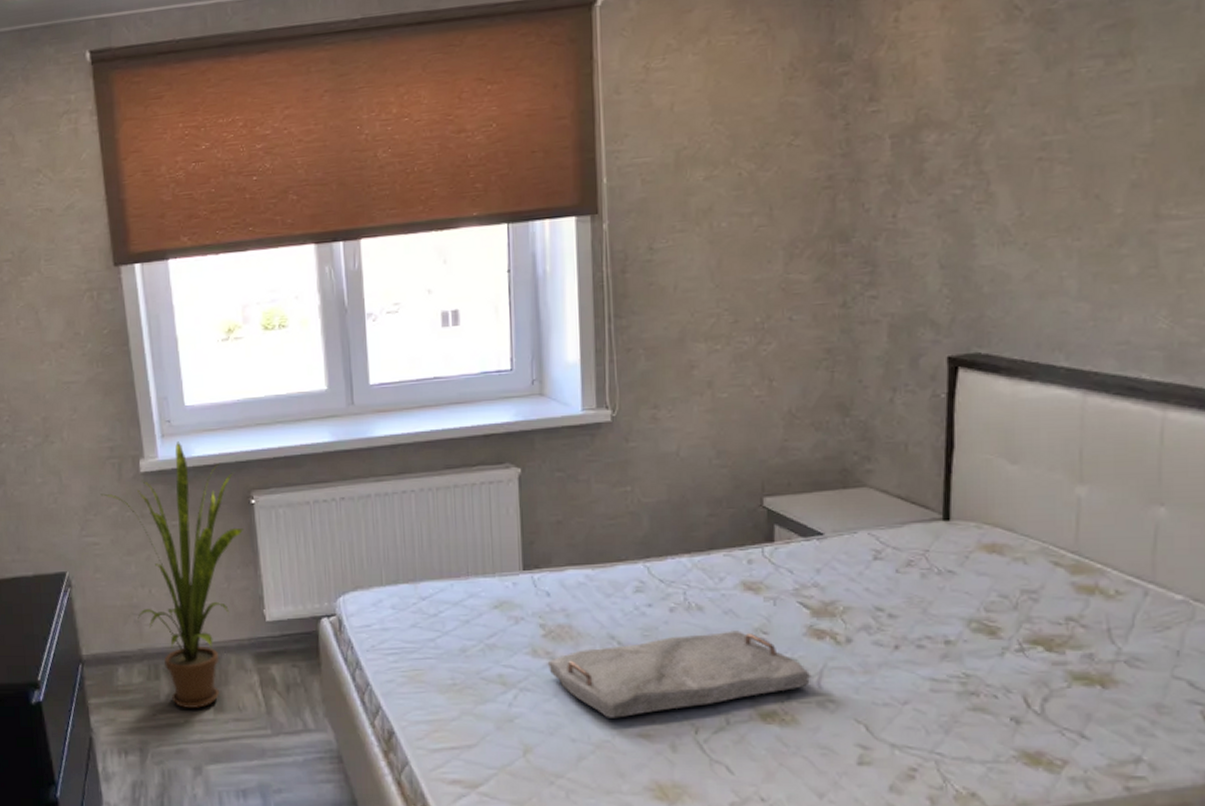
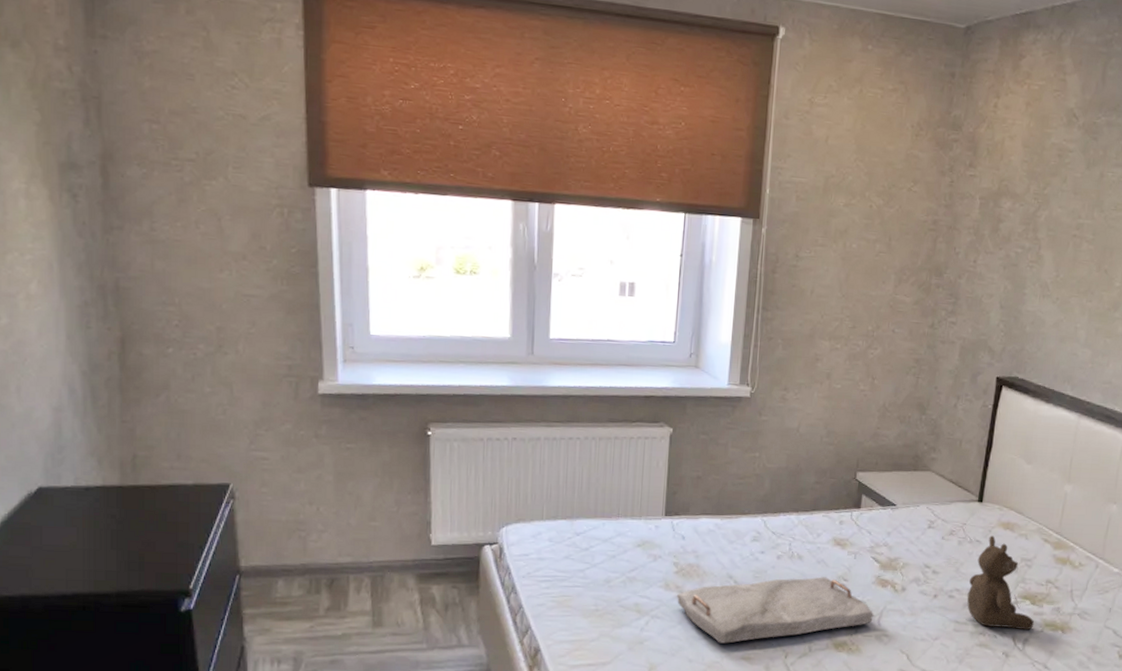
house plant: present [100,441,244,708] -> none [274,368,419,622]
teddy bear: none [944,563,1055,687] -> present [966,535,1035,631]

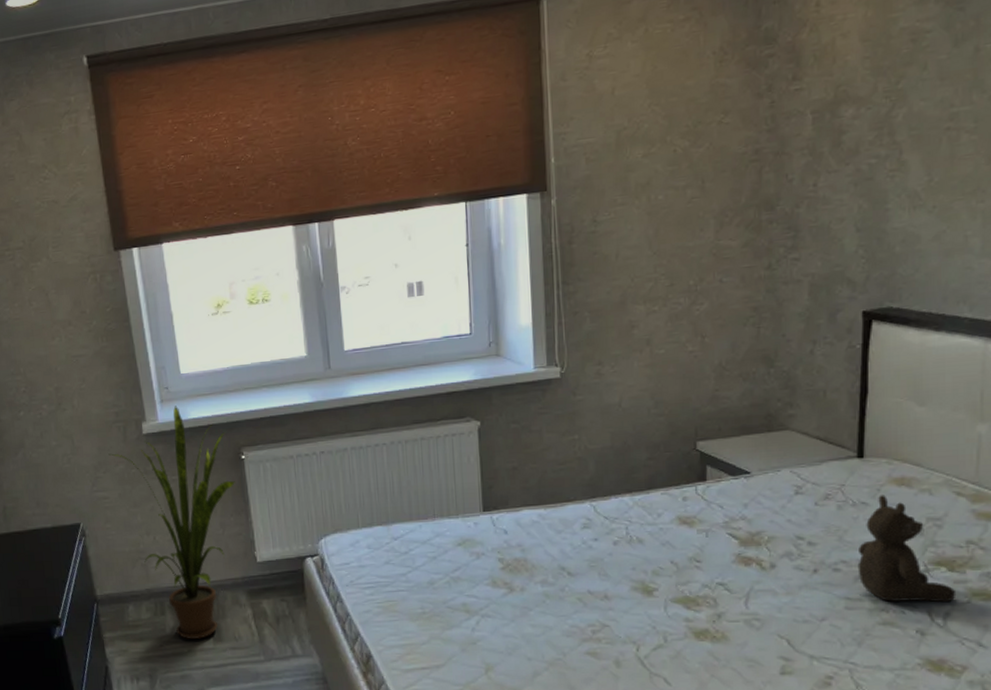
house plant: none [274,368,419,622] -> present [108,406,236,639]
serving tray: present [676,577,874,644] -> none [505,560,740,639]

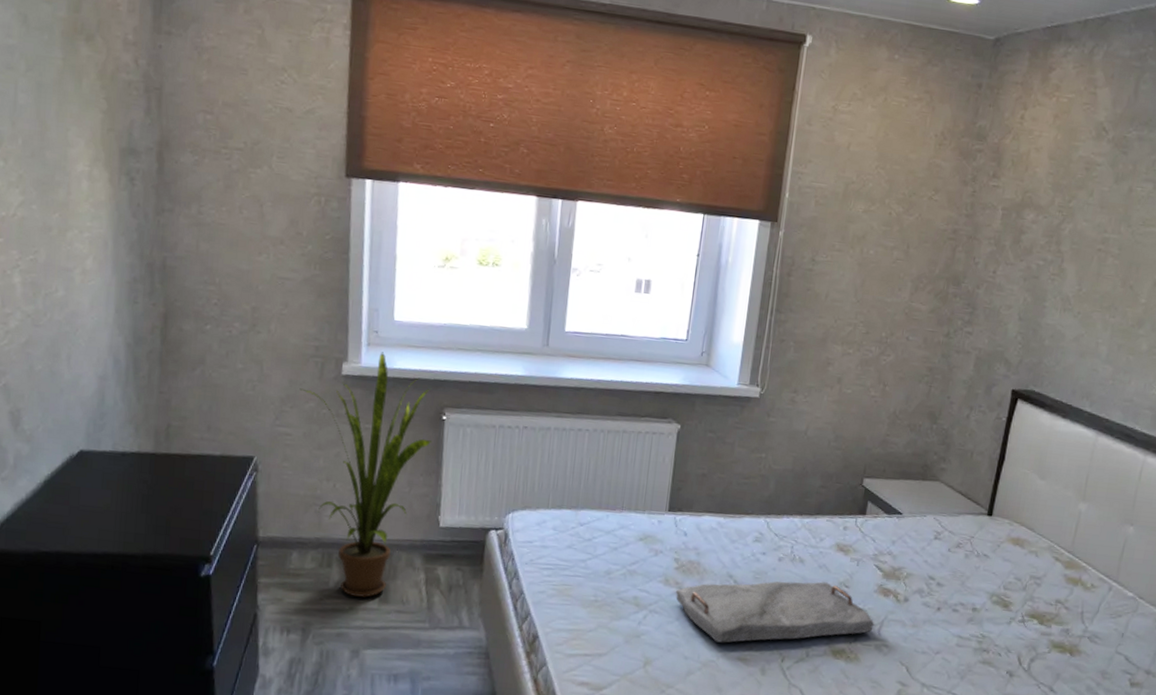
serving tray: none [505,560,740,639] -> present [675,581,875,643]
teddy bear: present [857,495,957,603] -> none [971,550,1042,651]

